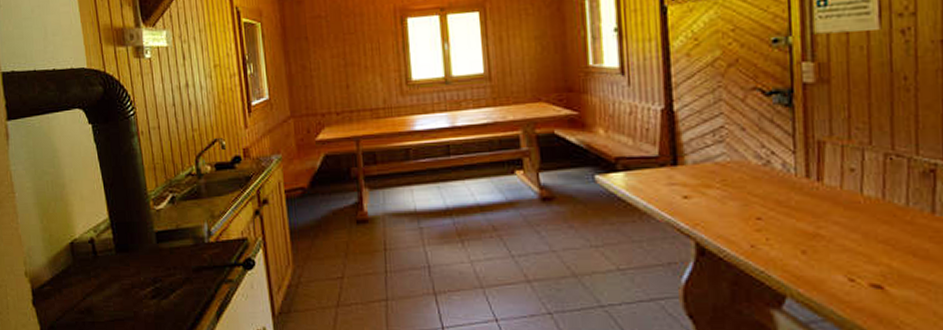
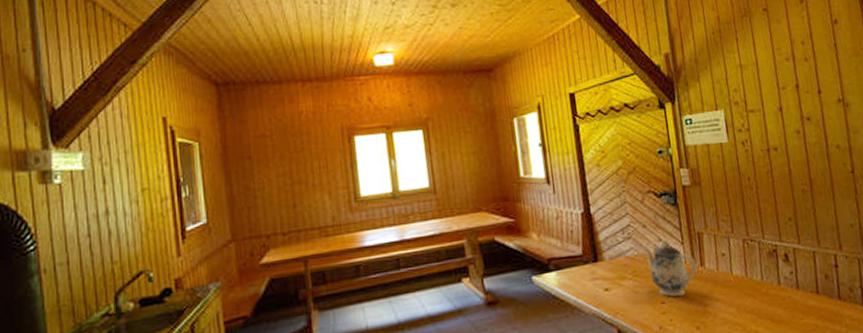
teapot: none [737,147,811,214] -> present [642,240,697,297]

